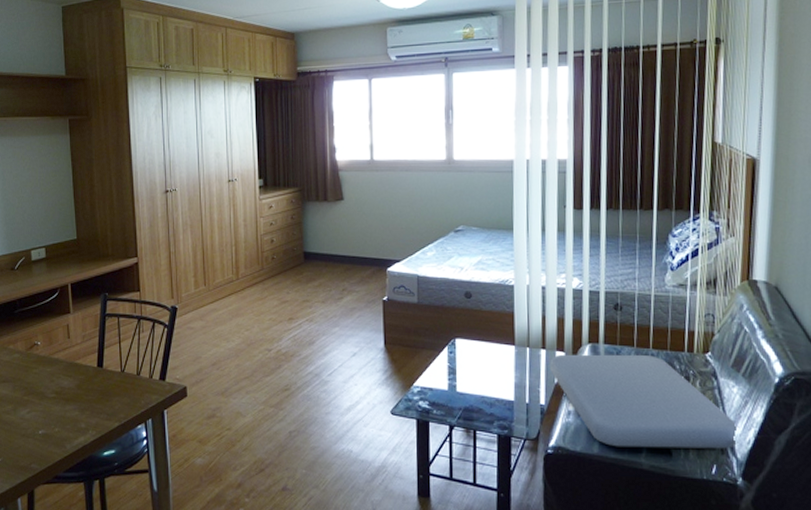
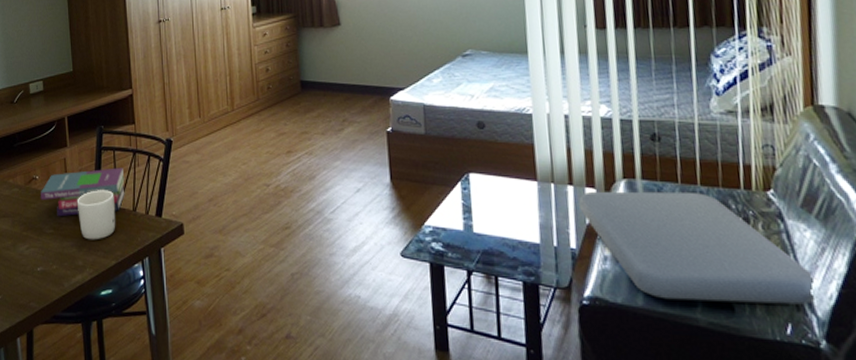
books: none [43,334,129,382] -> present [41,167,125,217]
mug: none [80,355,120,404] -> present [76,190,116,240]

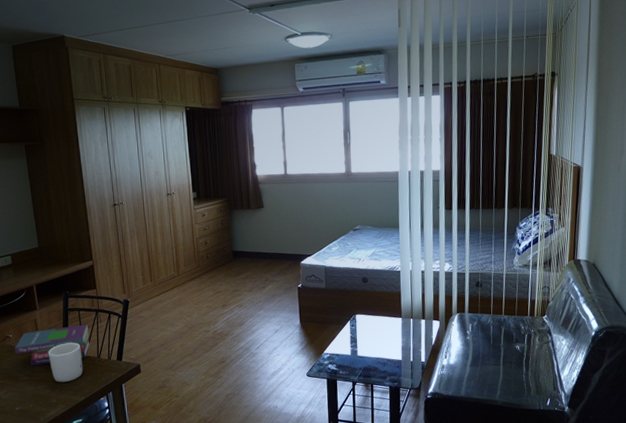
cushion: present [579,191,818,305] -> none [428,319,566,390]

